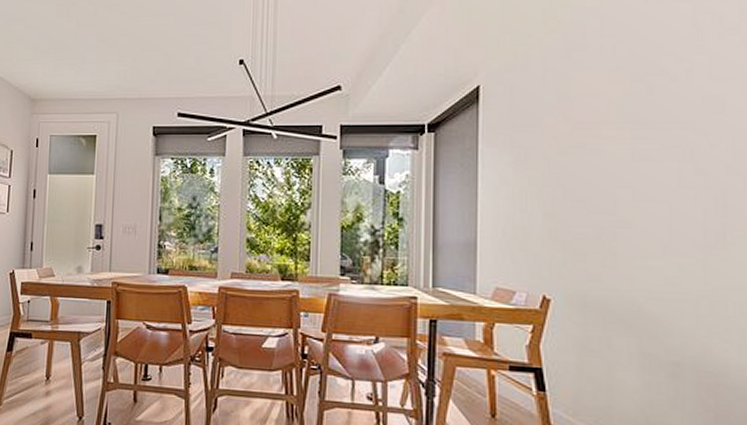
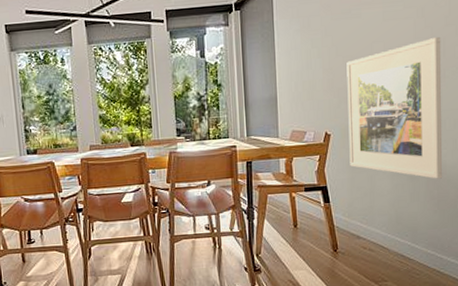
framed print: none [577,188,724,384] -> present [346,36,443,179]

